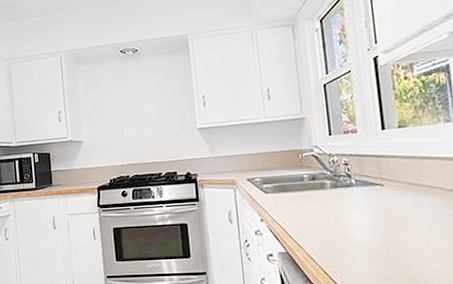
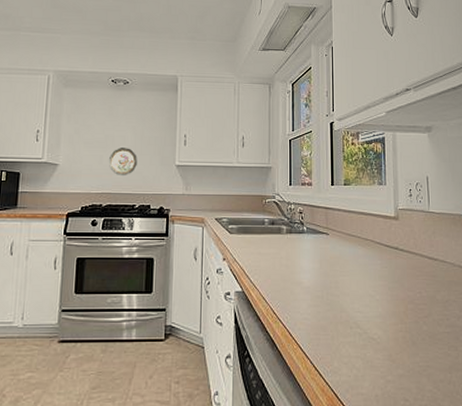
decorative plate: none [128,117,158,146] -> present [108,148,137,177]

